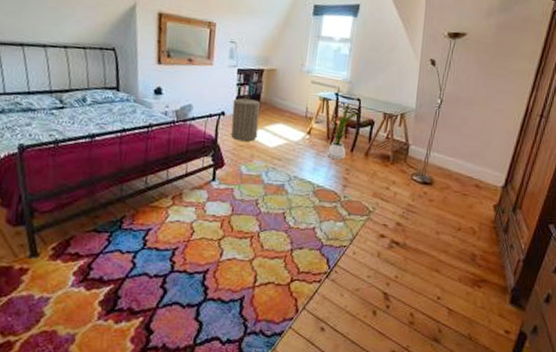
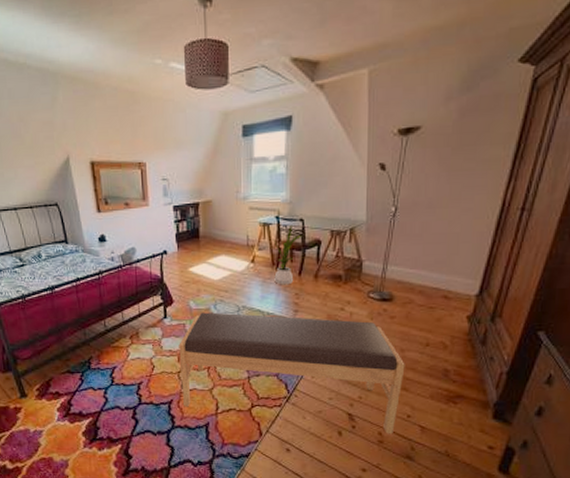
bench: none [220,178,439,316] -> present [179,312,405,434]
laundry hamper: present [231,95,260,142] -> none [173,231,202,278]

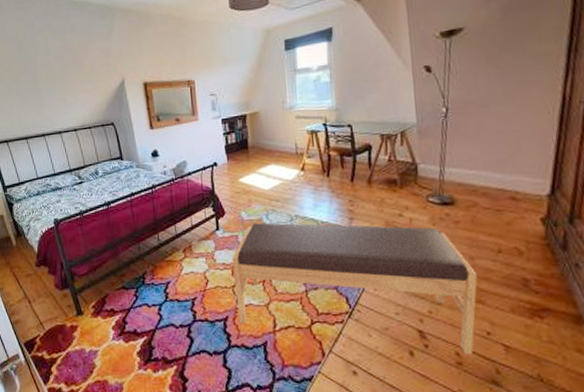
house plant: present [272,226,303,285] -> none [321,132,352,192]

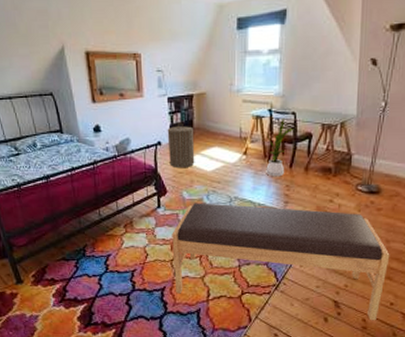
laundry hamper: none [222,142,252,188] -> present [167,122,195,169]
house plant: none [321,132,352,192] -> present [265,119,294,177]

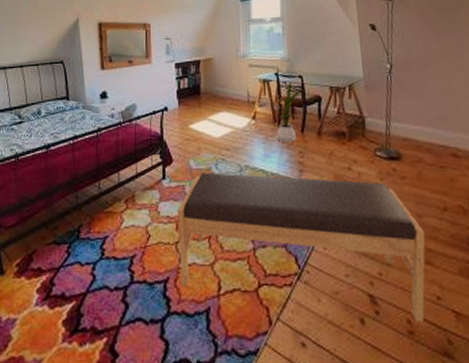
laundry hamper: present [167,122,195,169] -> none [174,87,202,135]

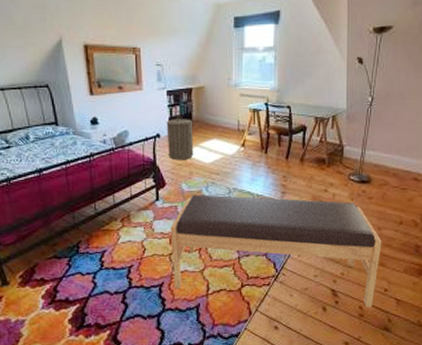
laundry hamper: none [174,87,202,135] -> present [166,115,194,161]
house plant: present [273,82,303,143] -> none [262,112,290,168]

